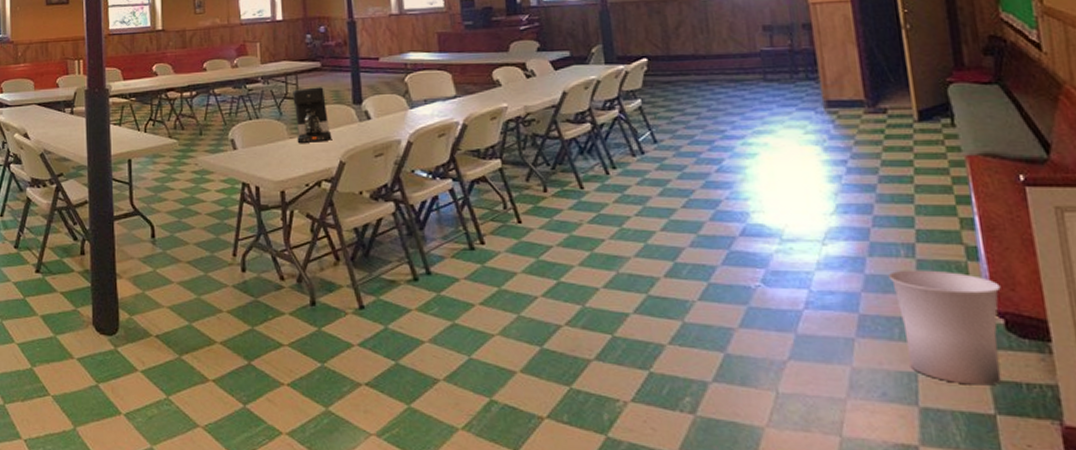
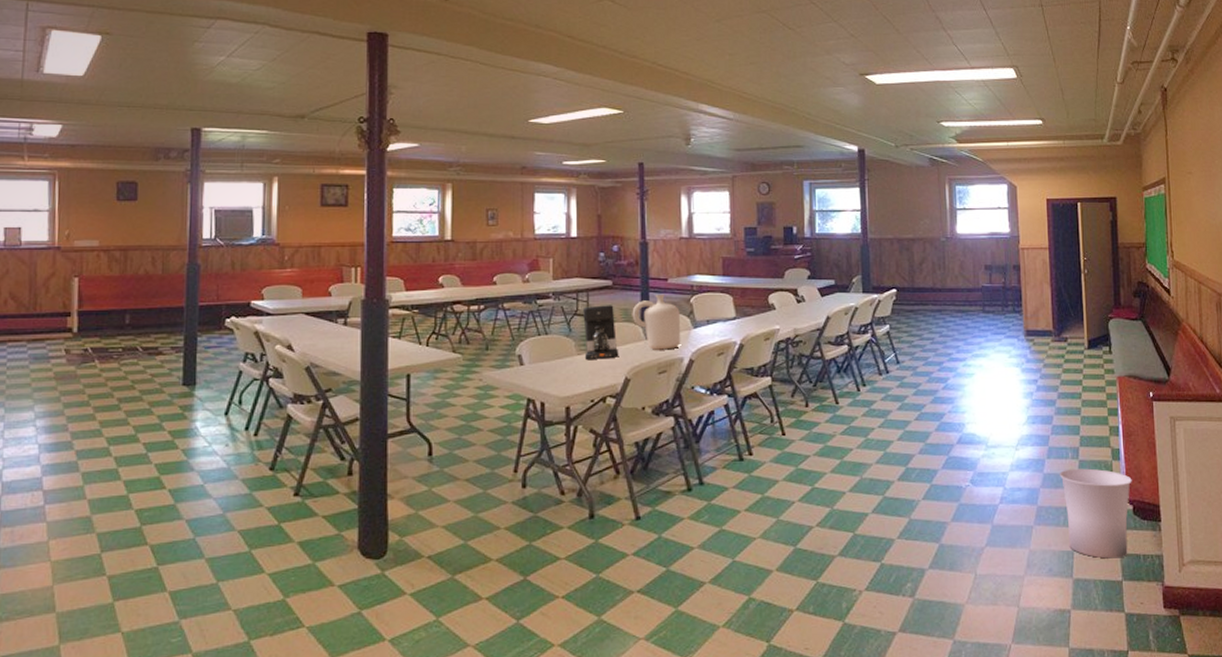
water jug: none [343,73,397,132] -> present [632,294,681,350]

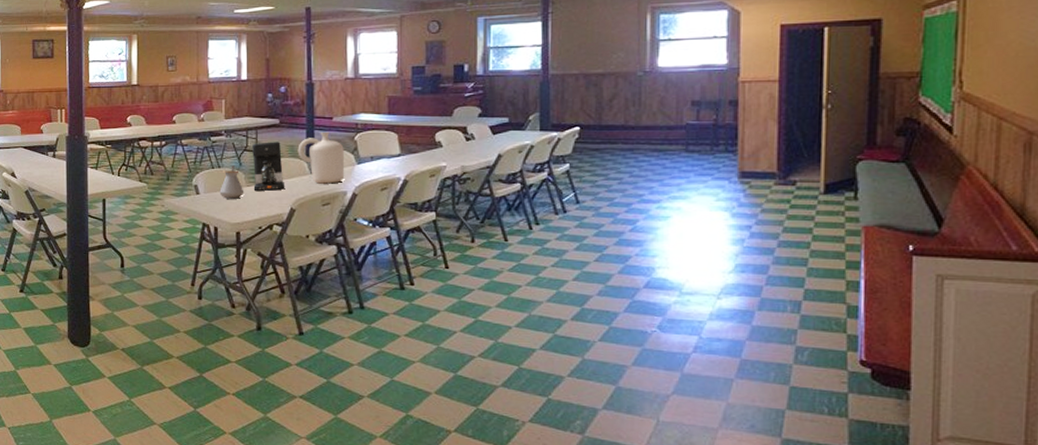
coffee pot: none [547,331,575,369] -> present [219,165,244,199]
waste bin: present [1060,468,1132,559] -> none [773,323,873,424]

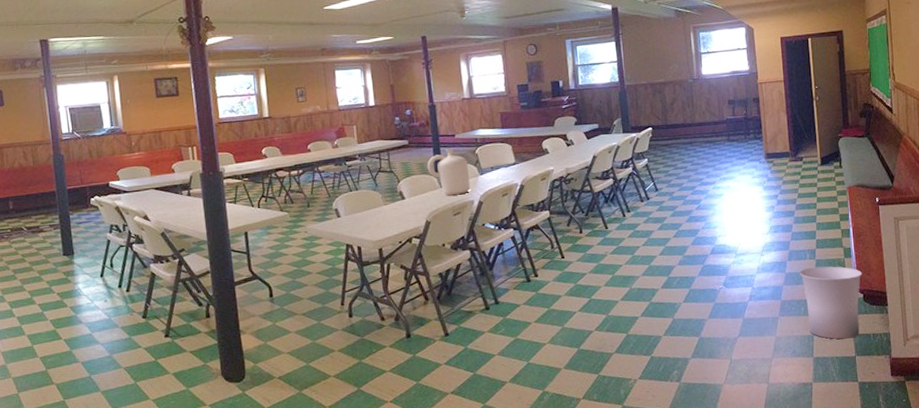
coffee pot: present [219,165,244,199] -> none [359,186,383,219]
coffee maker: present [252,142,285,192] -> none [386,161,420,209]
waste bin: none [773,323,873,424] -> present [800,266,862,340]

